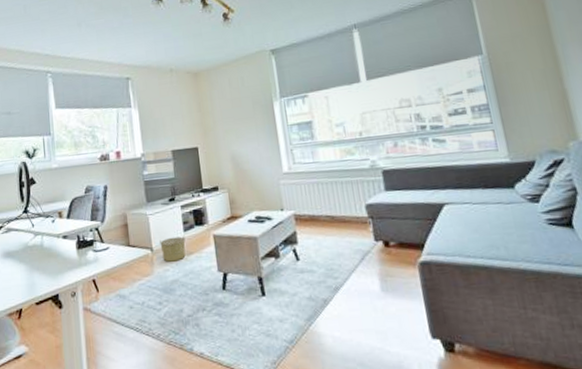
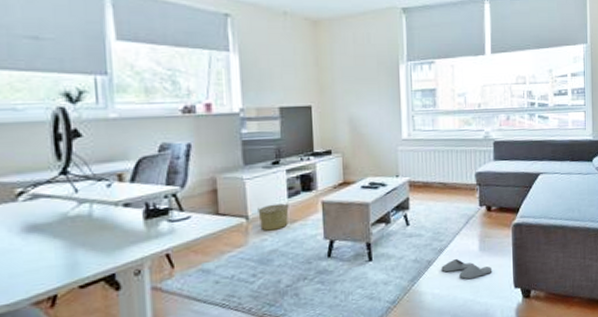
slippers: none [339,298,401,324] -> present [441,258,493,280]

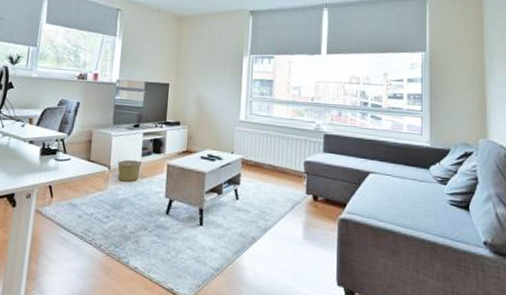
slippers: present [441,258,493,280] -> none [264,240,315,266]

